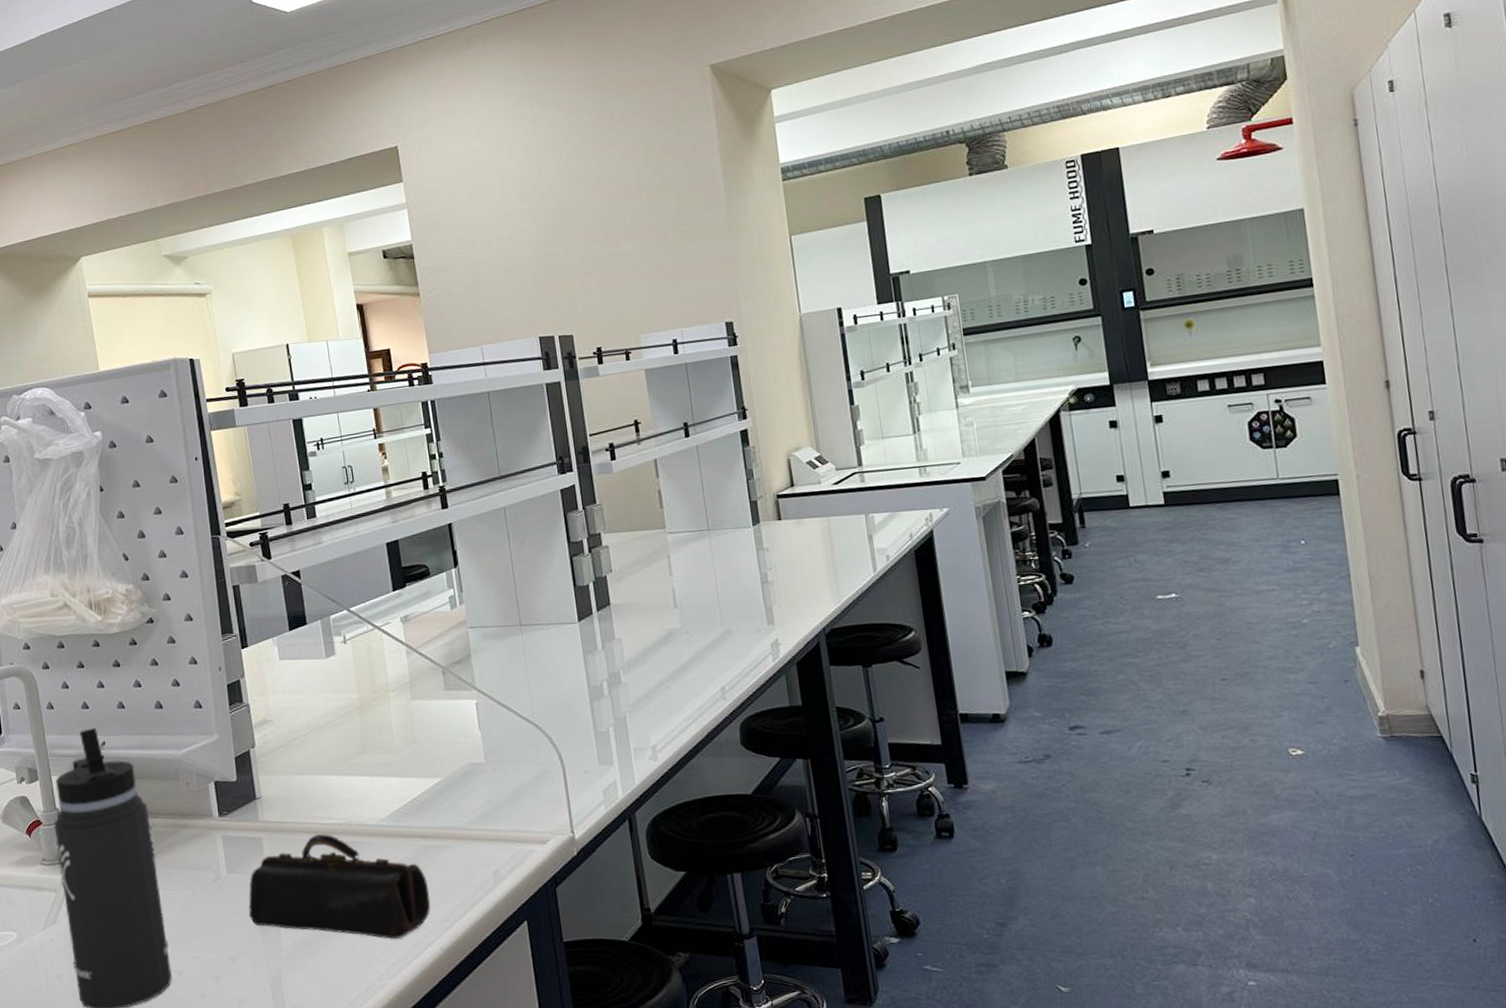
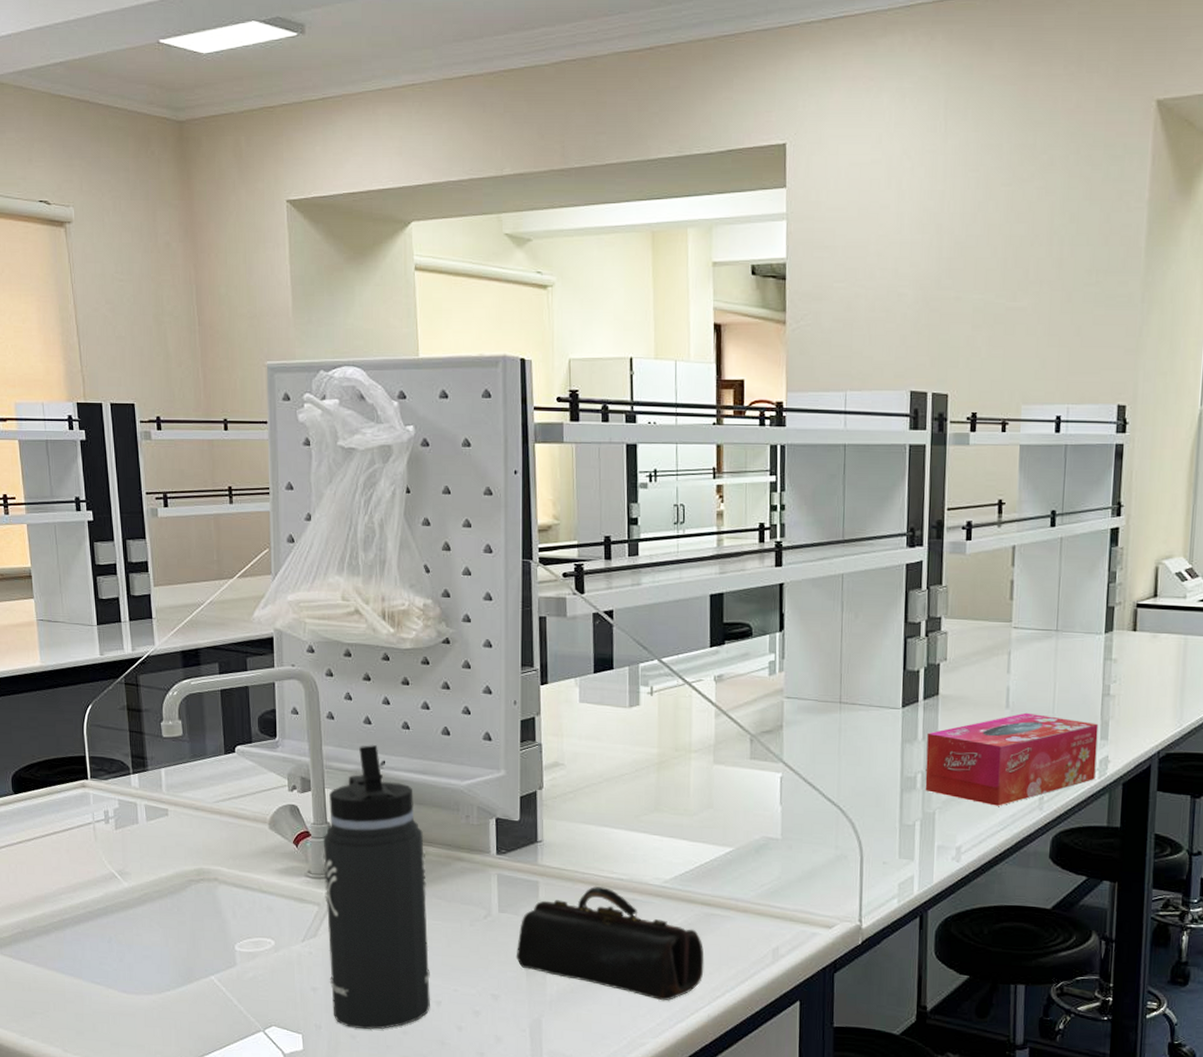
tissue box: none [606,609,770,702] -> present [925,712,1099,806]

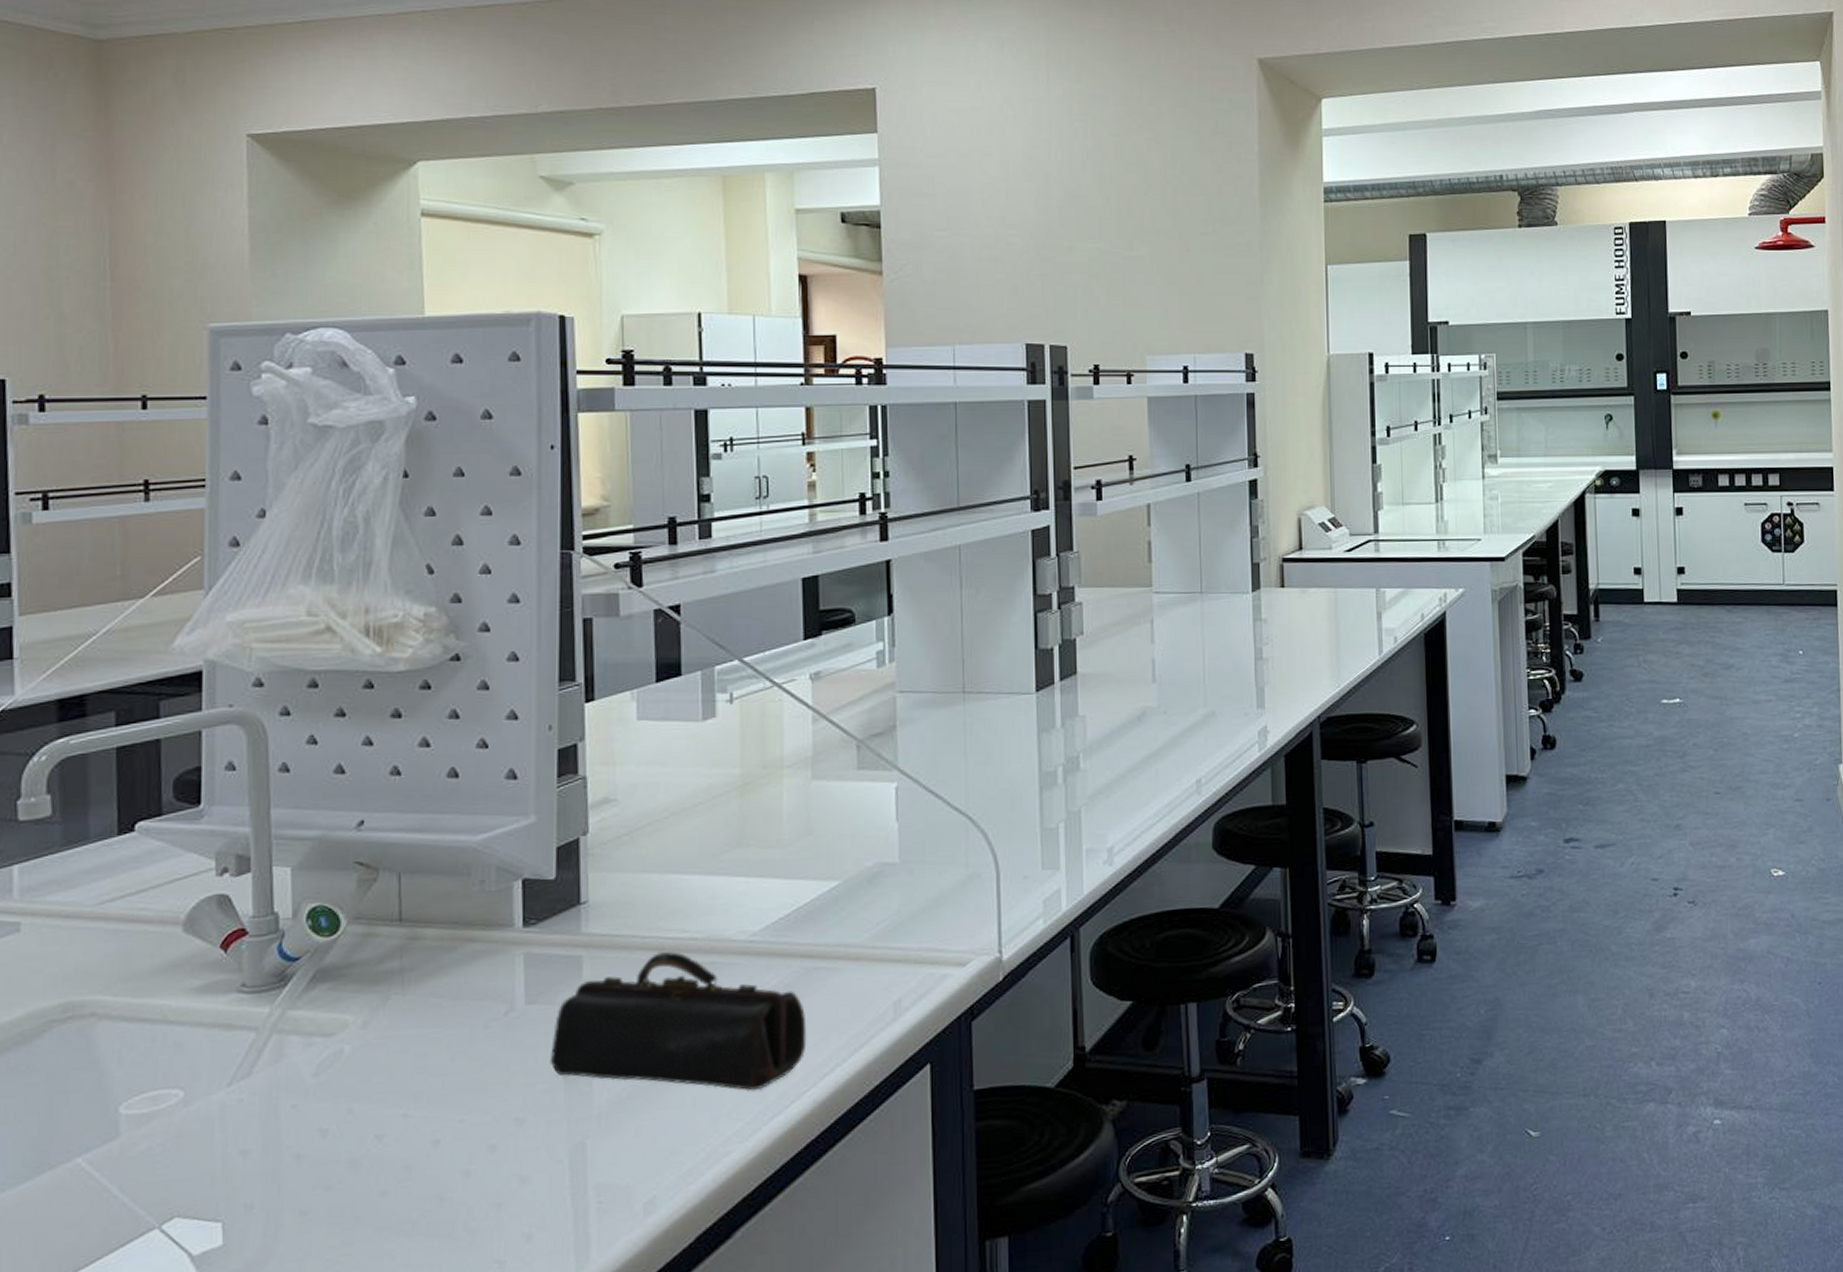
thermos bottle: present [323,745,430,1030] -> none [265,801,424,1201]
tissue box: present [925,712,1099,806] -> none [1067,685,1255,795]

